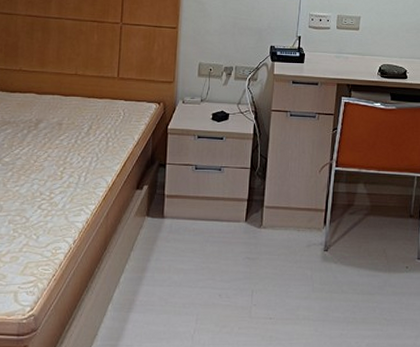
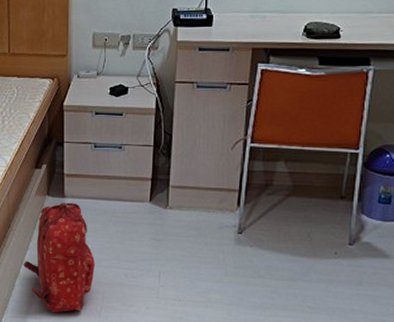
backpack: none [117,224,191,339] -> present [22,203,96,313]

